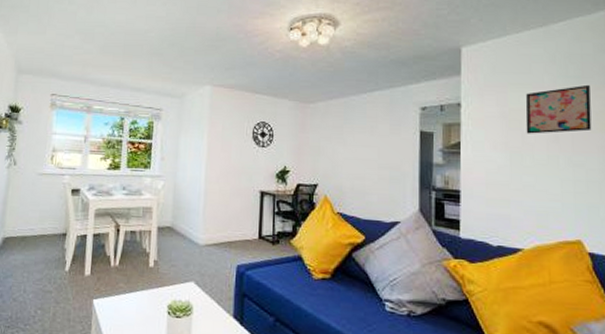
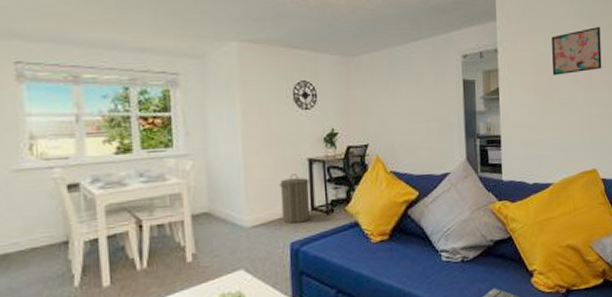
laundry hamper: none [231,203,259,249] -> present [278,174,310,224]

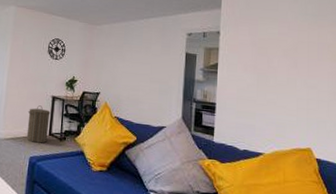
wall art: present [551,26,602,76] -> none [271,22,324,60]

